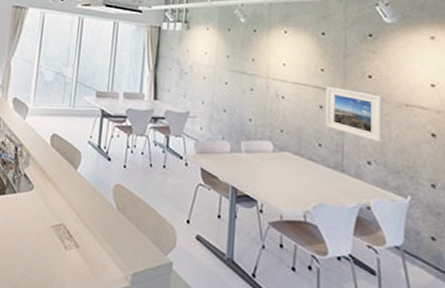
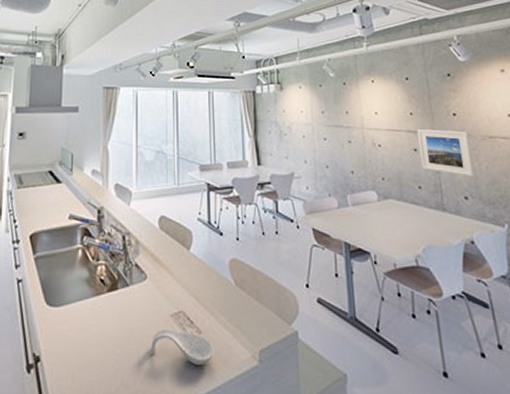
spoon rest: none [28,237,89,277] -> present [150,330,214,365]

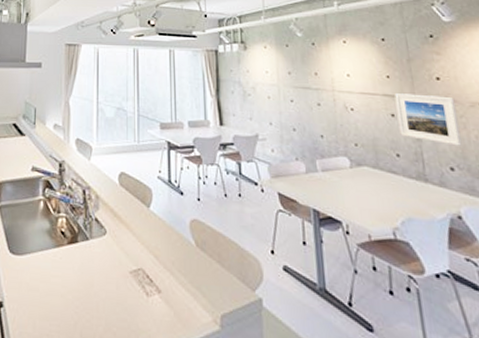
spoon rest: present [150,330,214,365] -> none [109,285,174,325]

